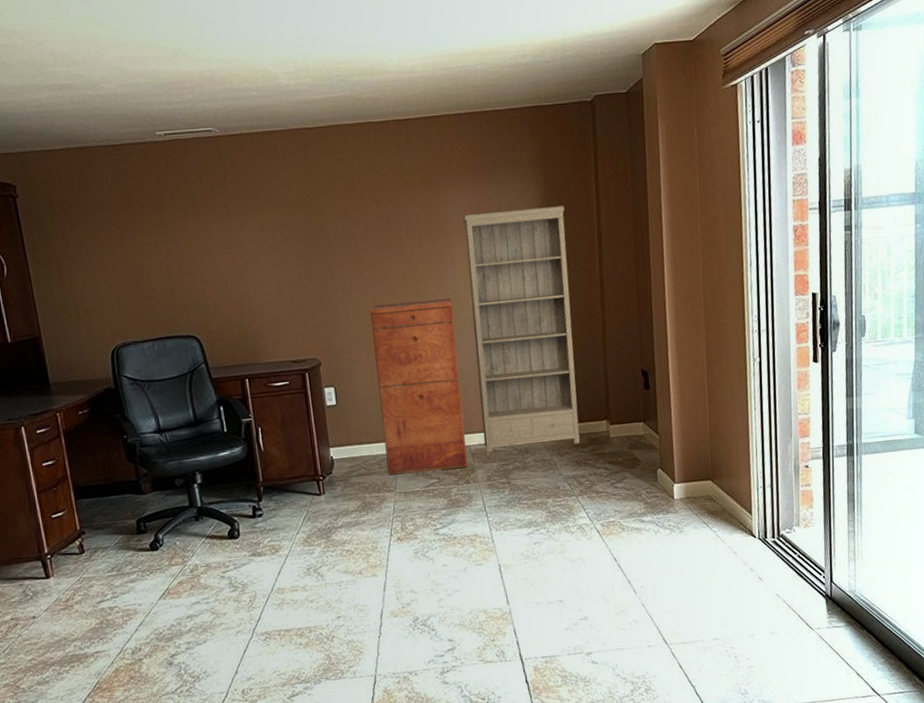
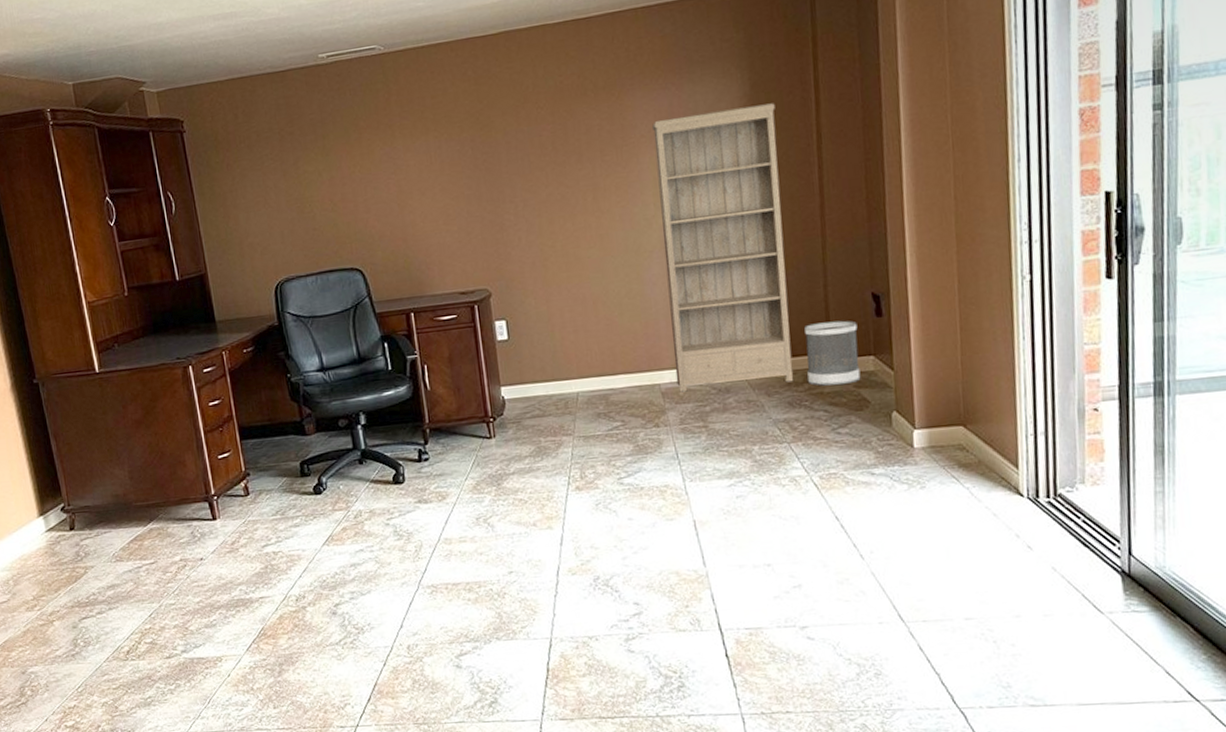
filing cabinet: present [369,298,468,475] -> none [544,217,657,417]
wastebasket: none [589,392,633,448] -> present [804,320,861,386]

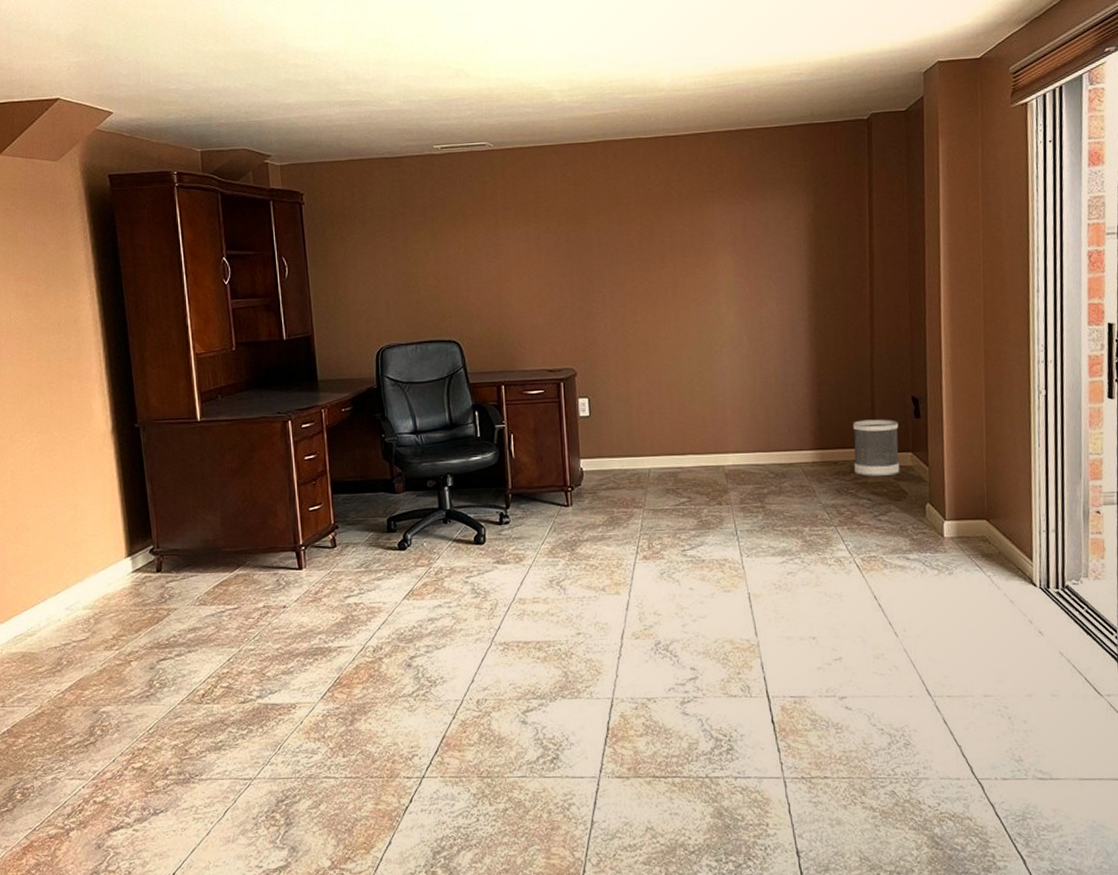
bookshelf: present [652,103,793,392] -> none [728,224,842,475]

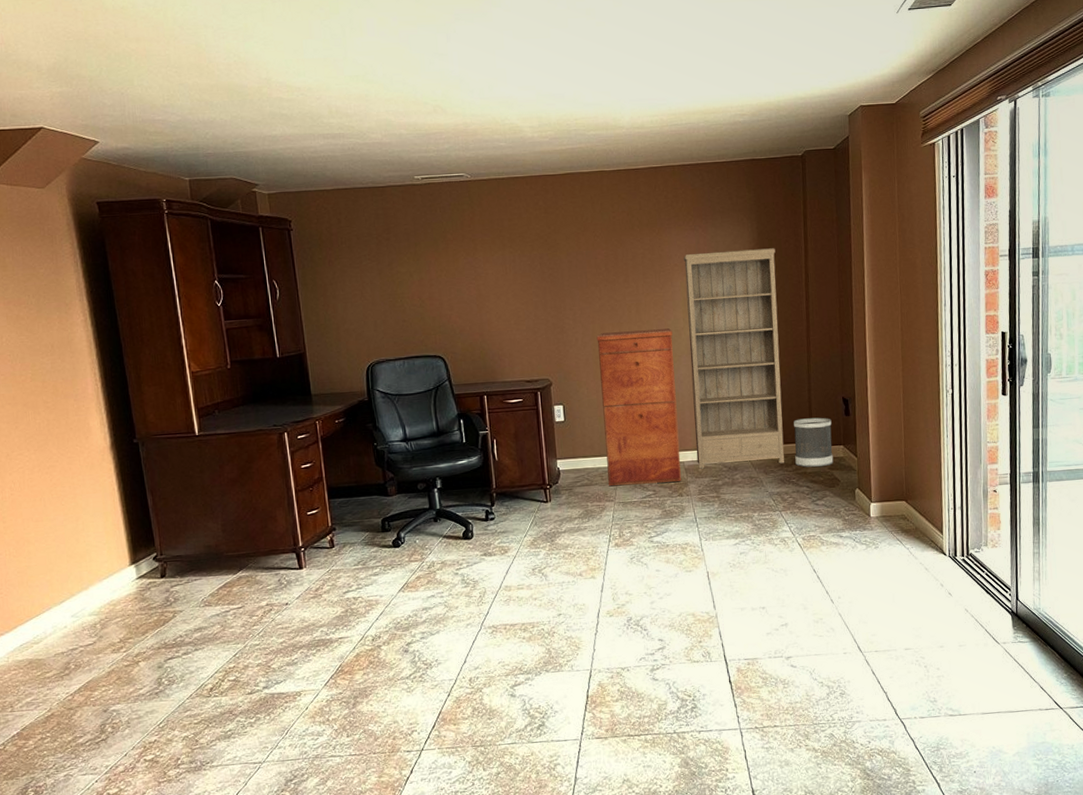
filing cabinet: none [627,314,721,491] -> present [596,328,681,486]
bookshelf: none [728,224,842,475] -> present [684,248,785,469]

